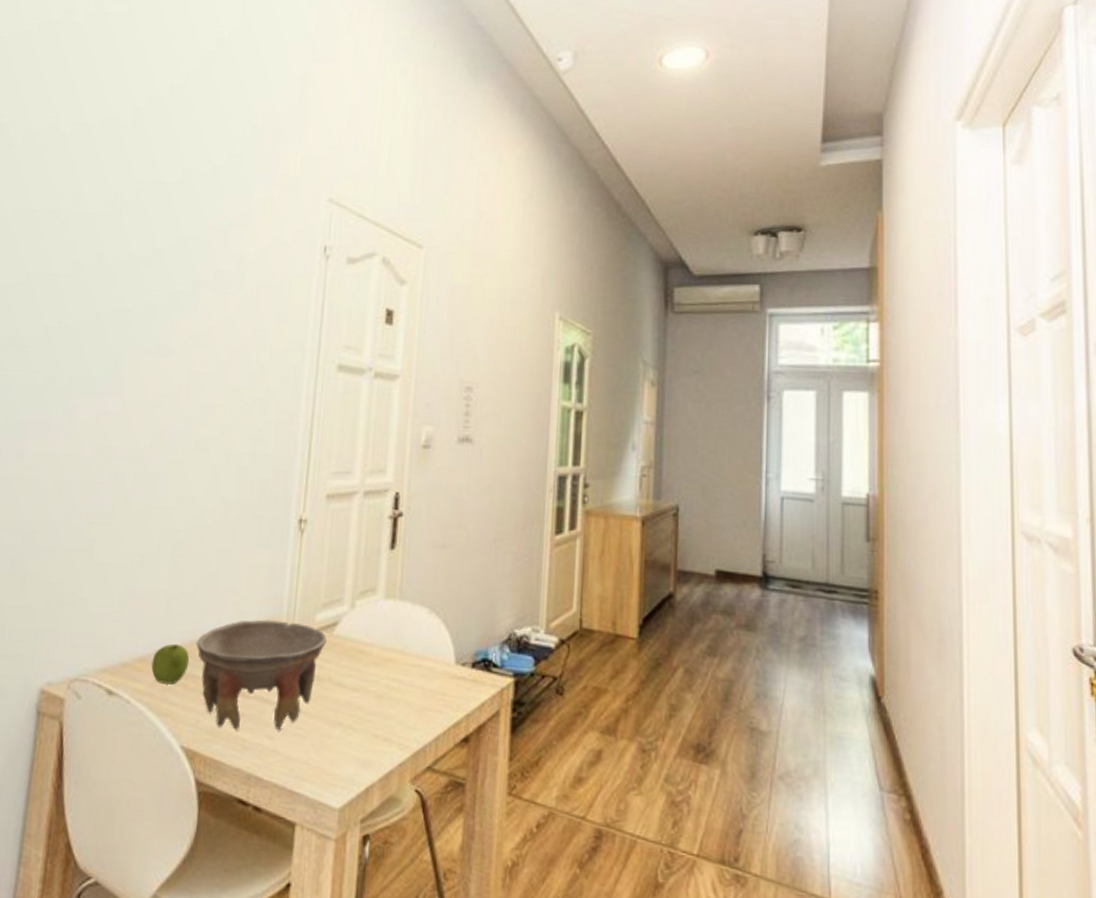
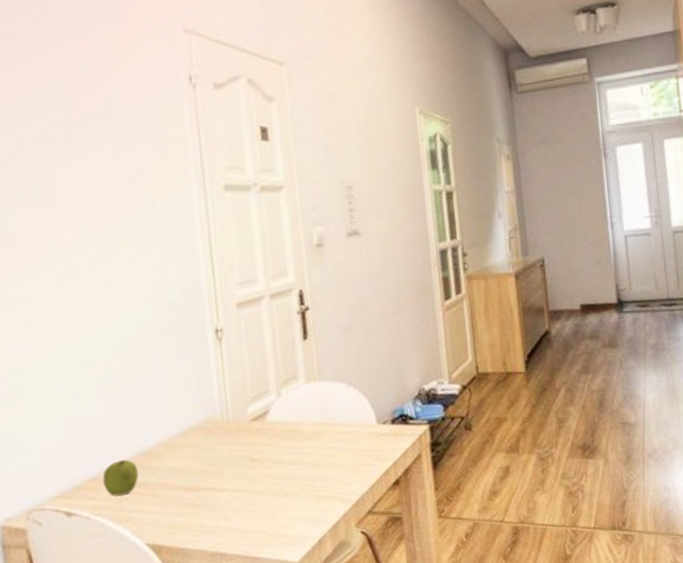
bowl: present [196,619,328,731] -> none [141,418,262,521]

